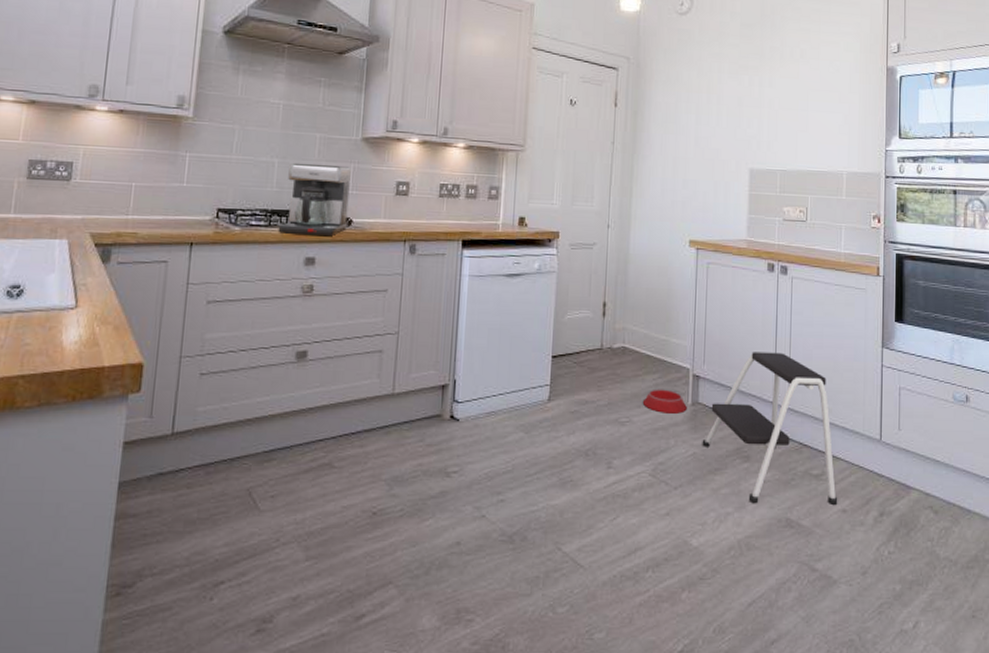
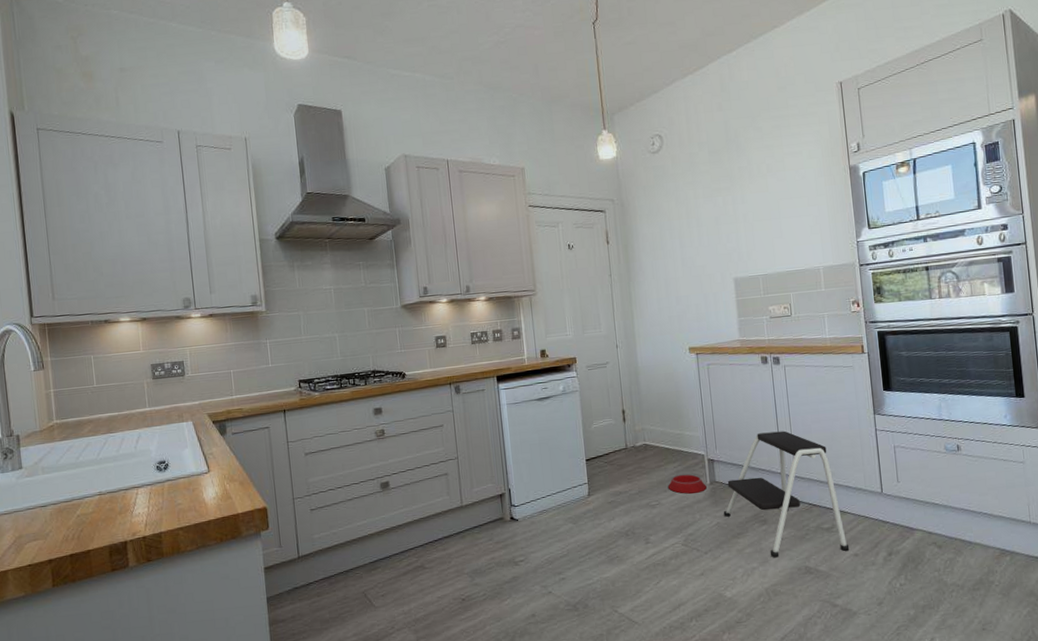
coffee maker: present [278,162,351,237] -> none [348,331,402,392]

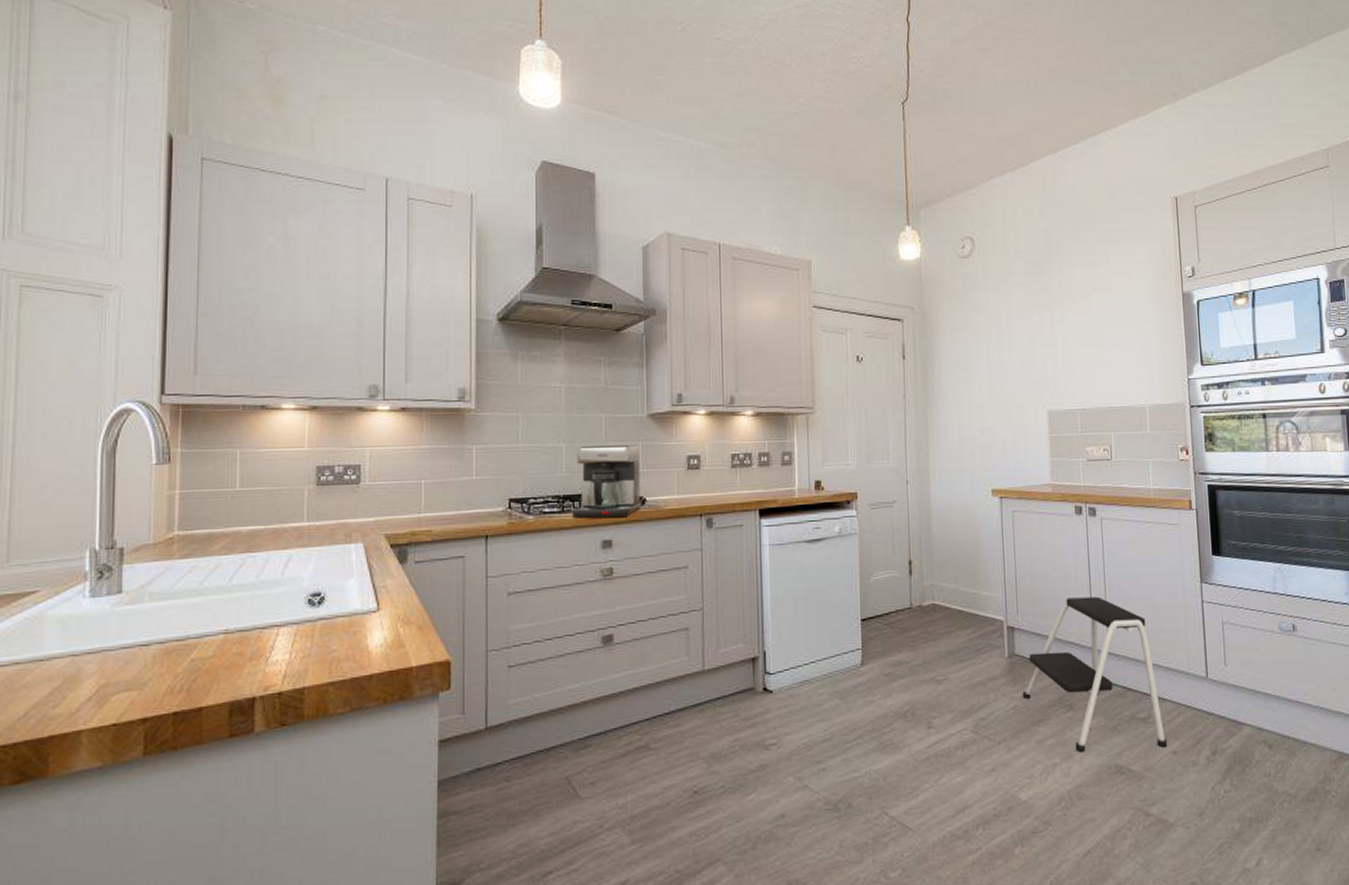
coffee maker: none [348,331,402,392] -> present [572,445,641,518]
pet bowl: present [667,474,707,494] -> none [957,643,1004,668]

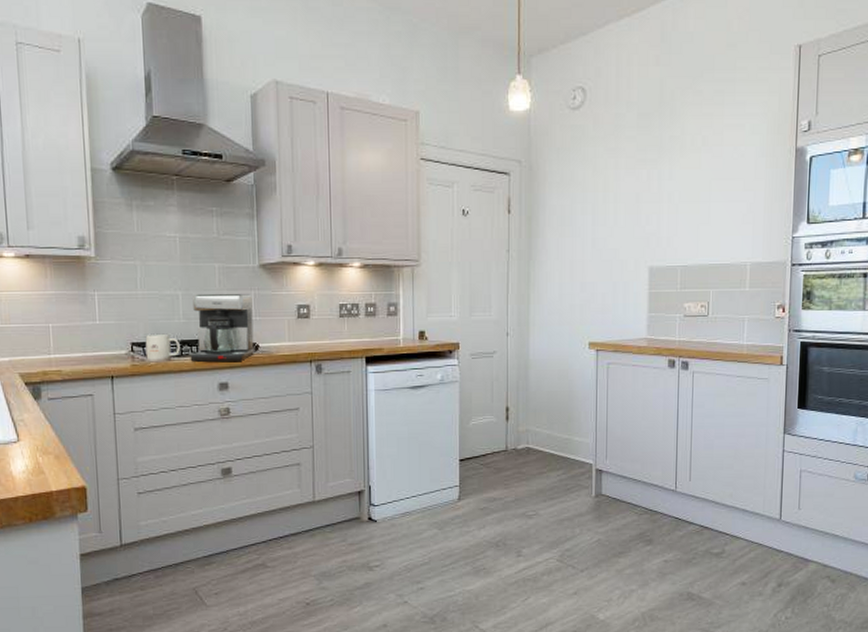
mug: none [524,489,562,520] -> present [145,335,181,363]
step stool: present [1022,596,1168,753] -> none [606,444,738,581]

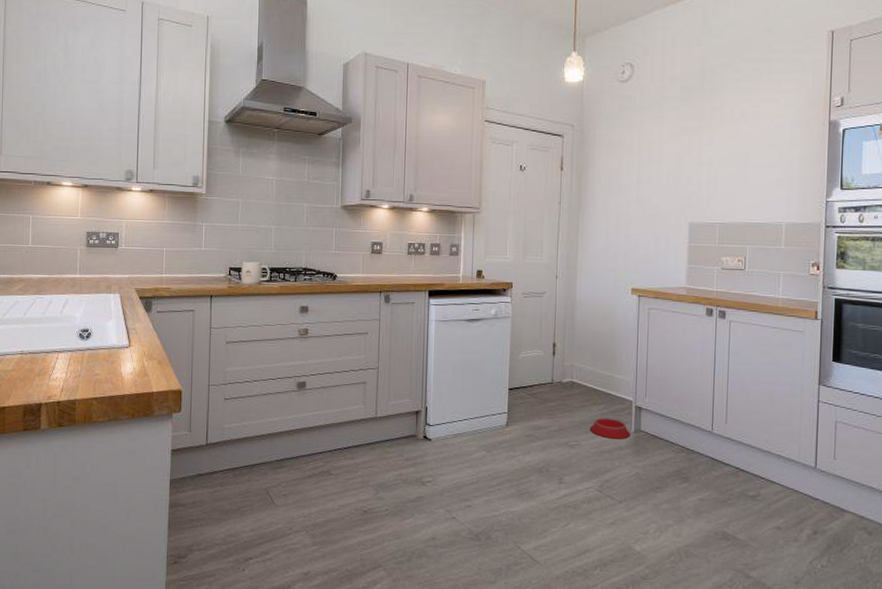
coffee maker: present [190,293,254,362] -> none [277,228,334,289]
pet bowl: none [548,483,591,506] -> present [589,418,630,439]

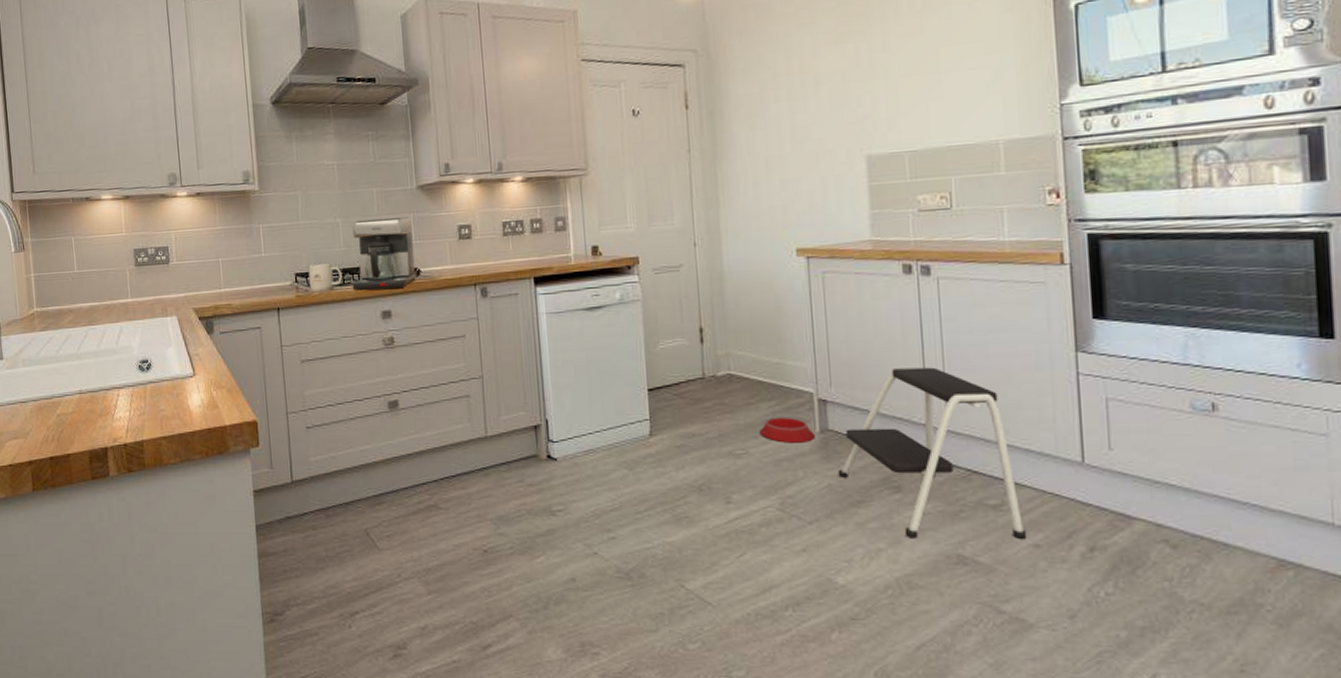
coffee maker: none [277,228,334,289] -> present [352,217,416,290]
step stool: none [644,387,773,522] -> present [838,367,1027,539]

